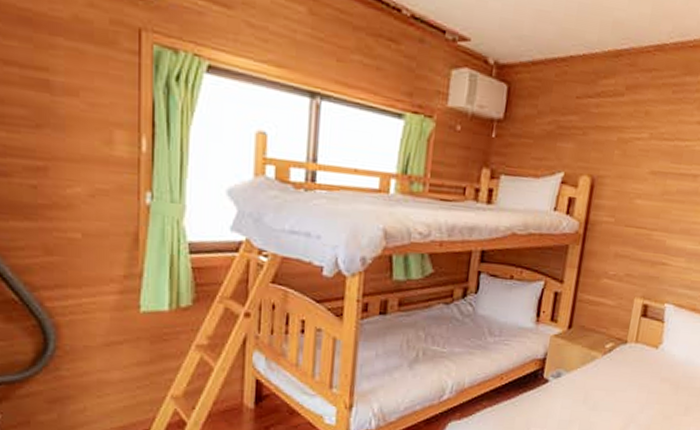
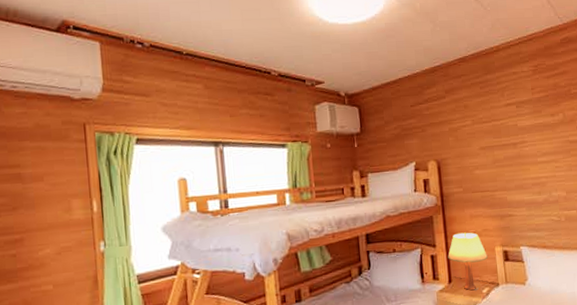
table lamp: none [574,272,623,344] -> present [447,232,488,291]

